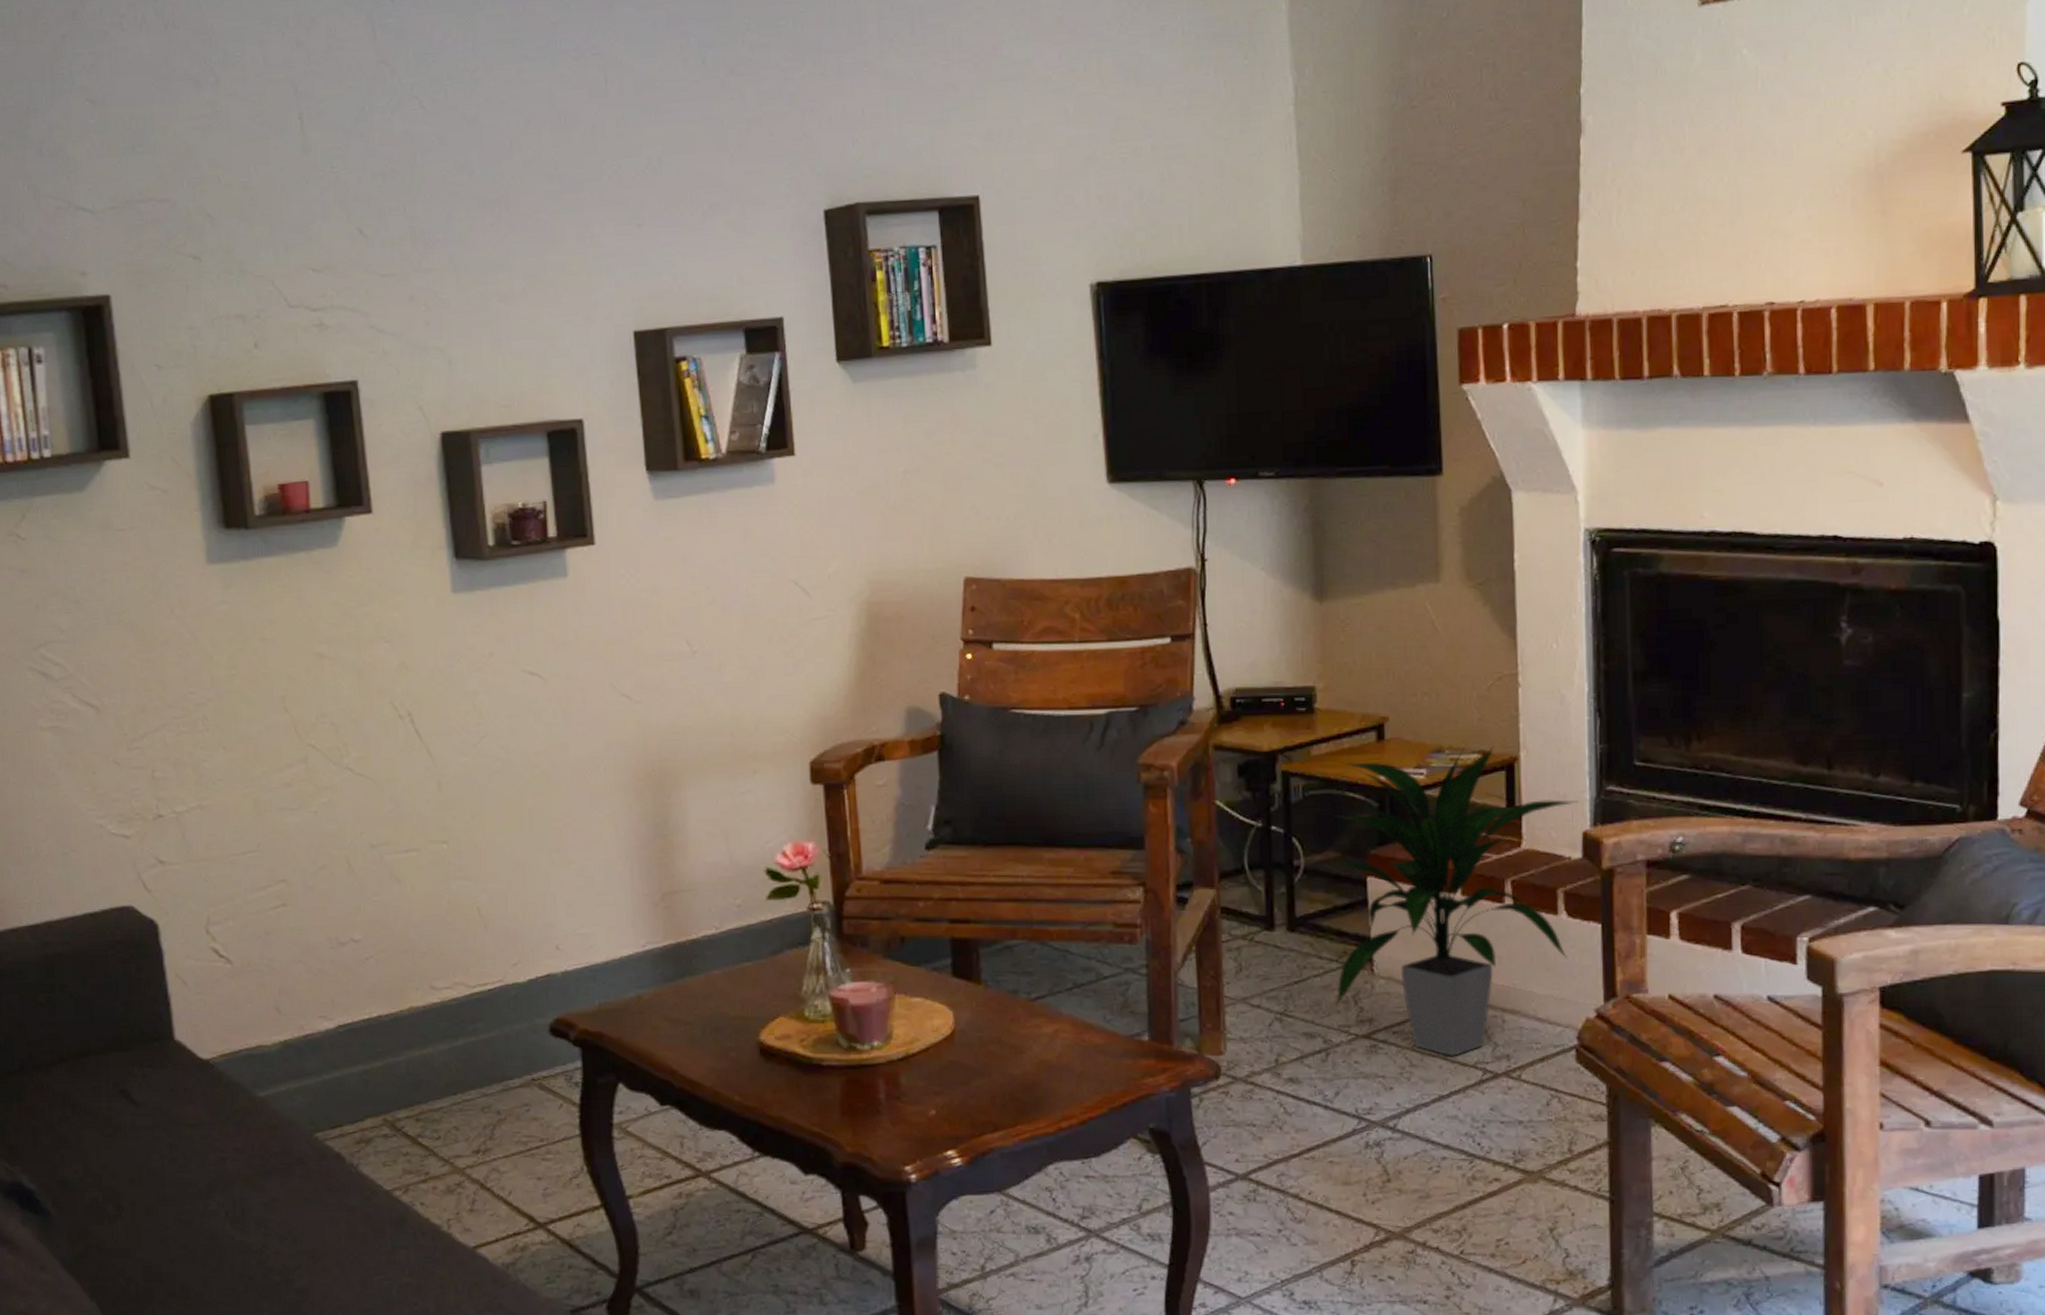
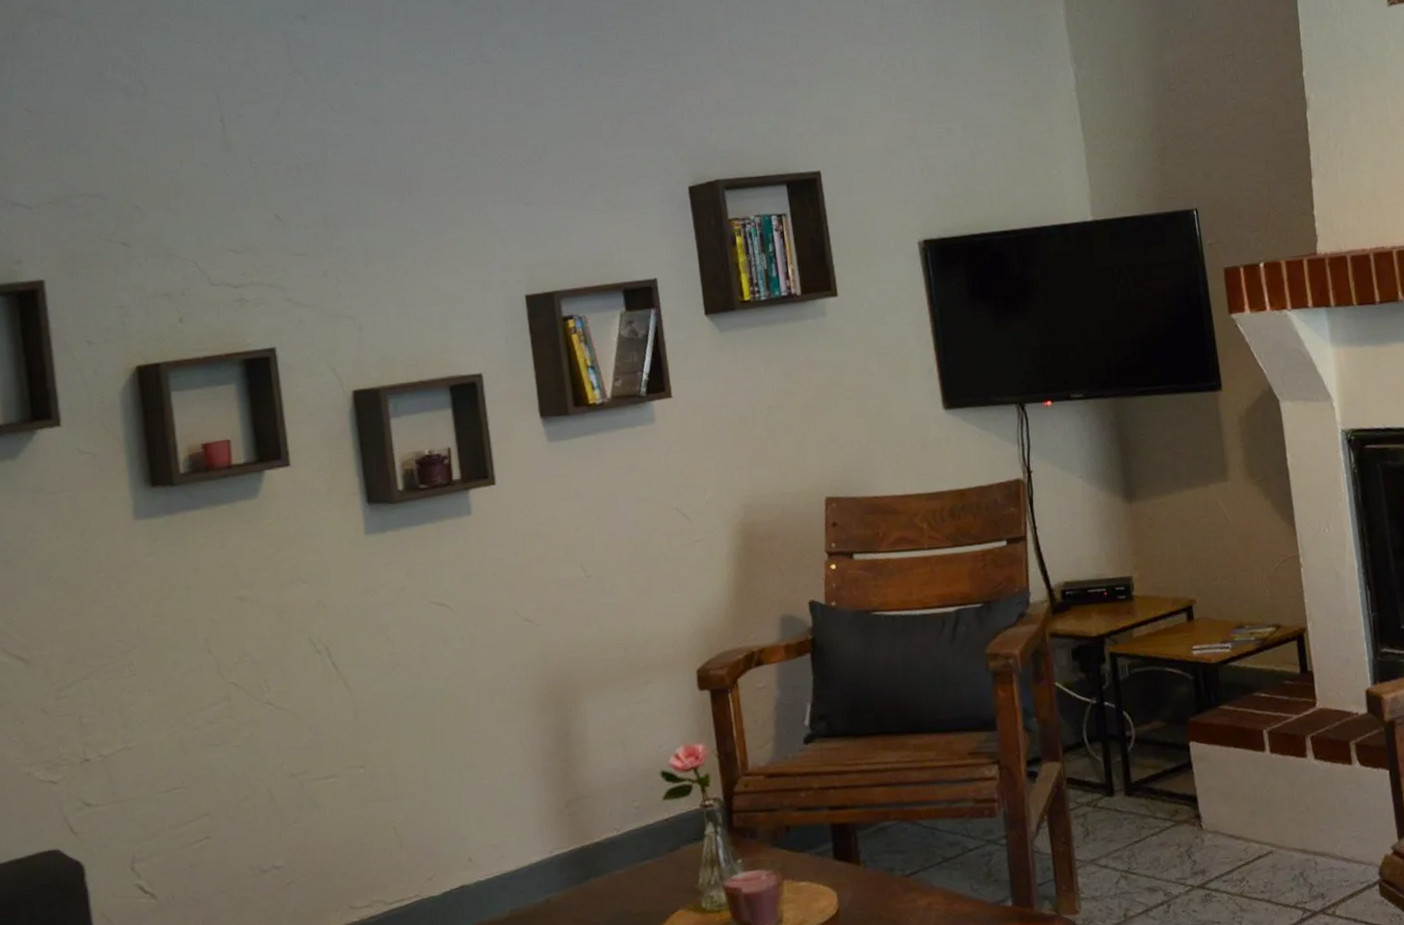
indoor plant: present [1329,740,1579,1056] -> none [1156,616,1365,899]

